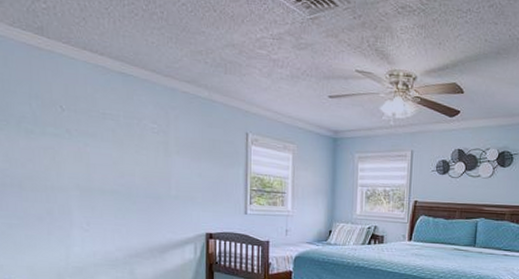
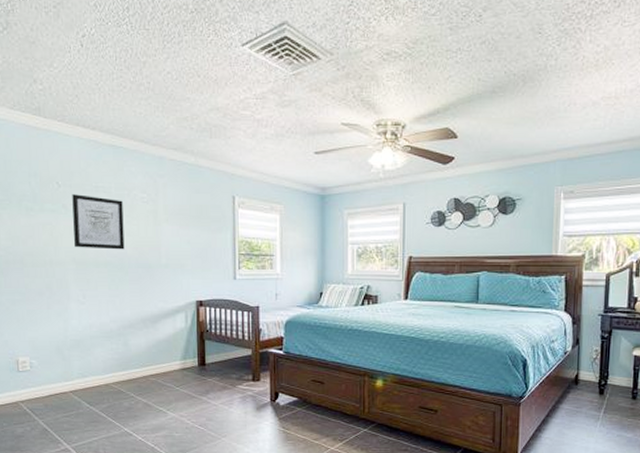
wall art: none [77,119,133,179] -> present [72,194,125,250]

